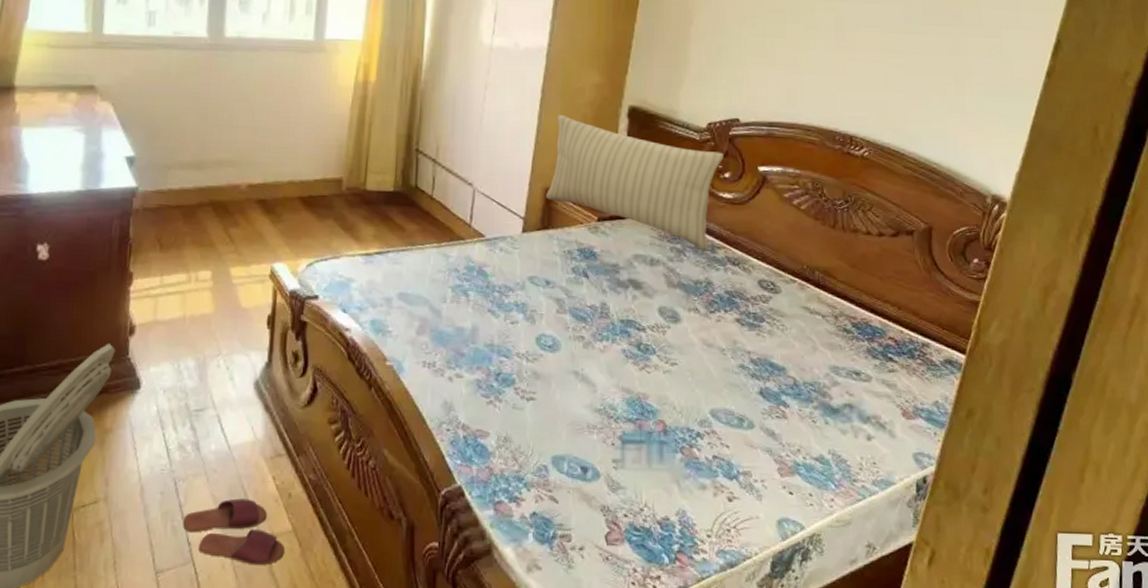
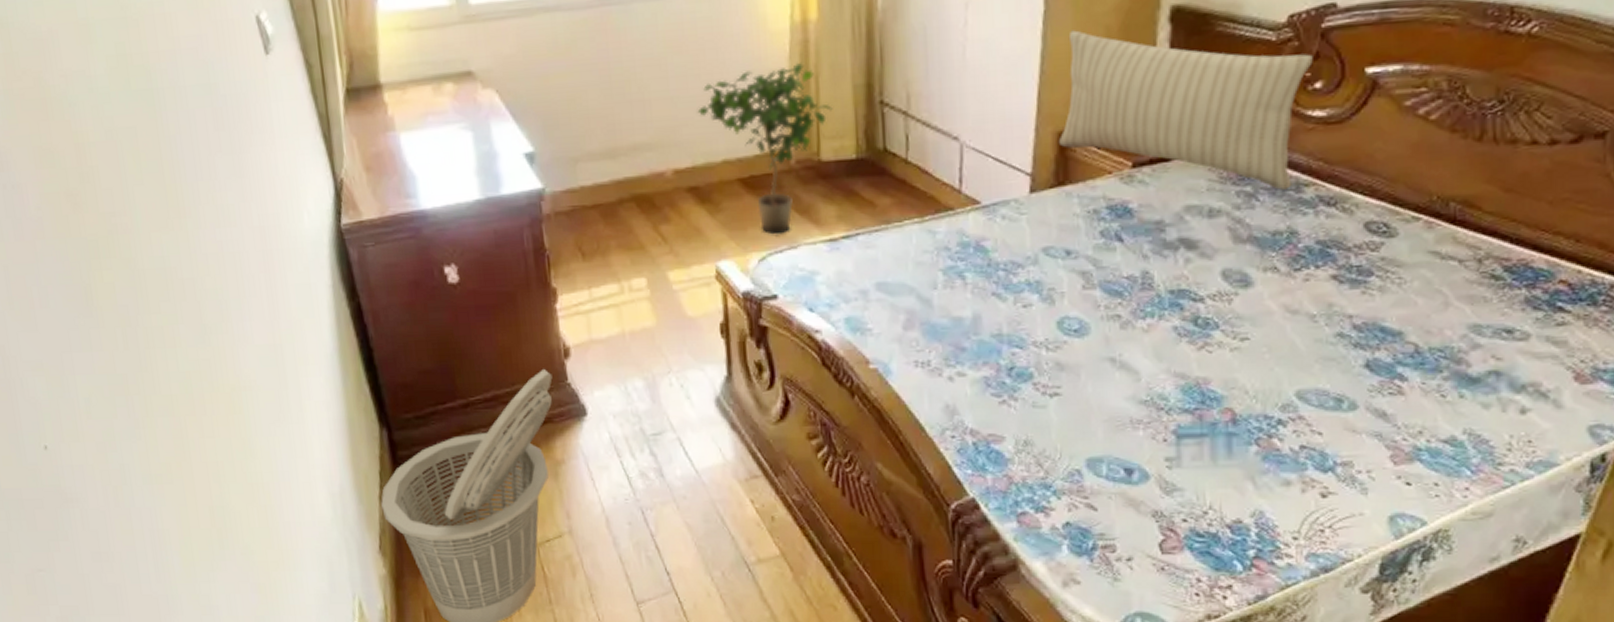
slippers: present [183,498,284,565] -> none [657,524,774,591]
potted plant: none [273,112,380,246] -> present [697,62,833,235]

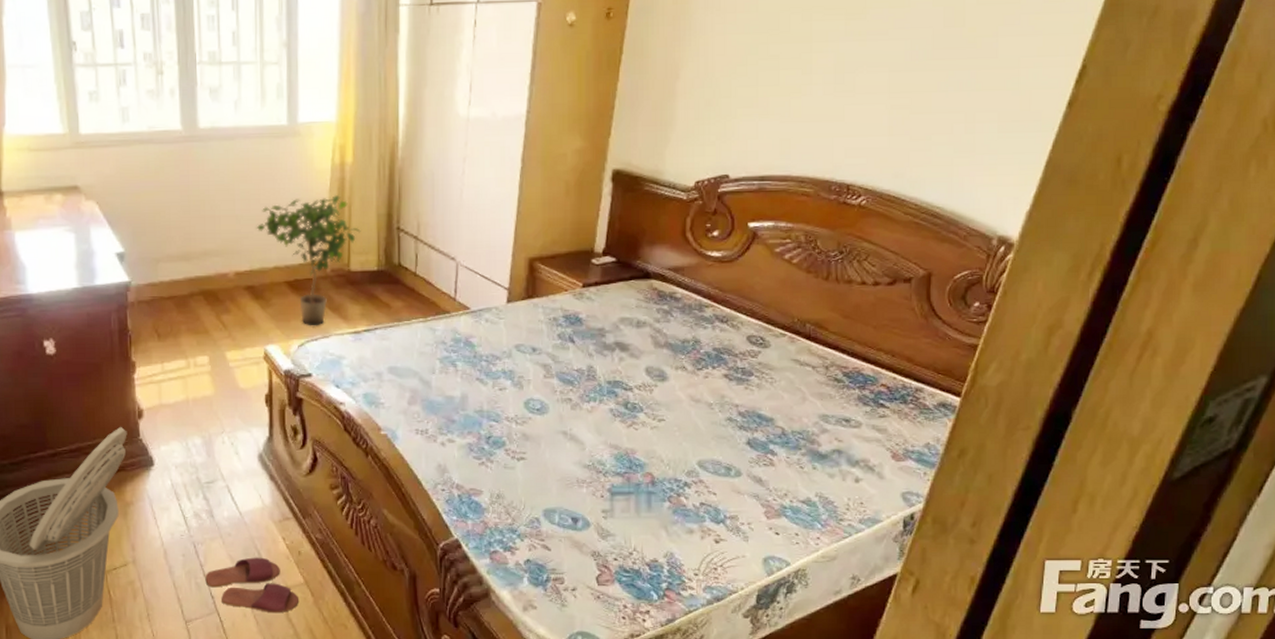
slippers: none [657,524,774,591] -> present [205,557,298,612]
pillow: present [1058,30,1313,190] -> none [529,183,712,309]

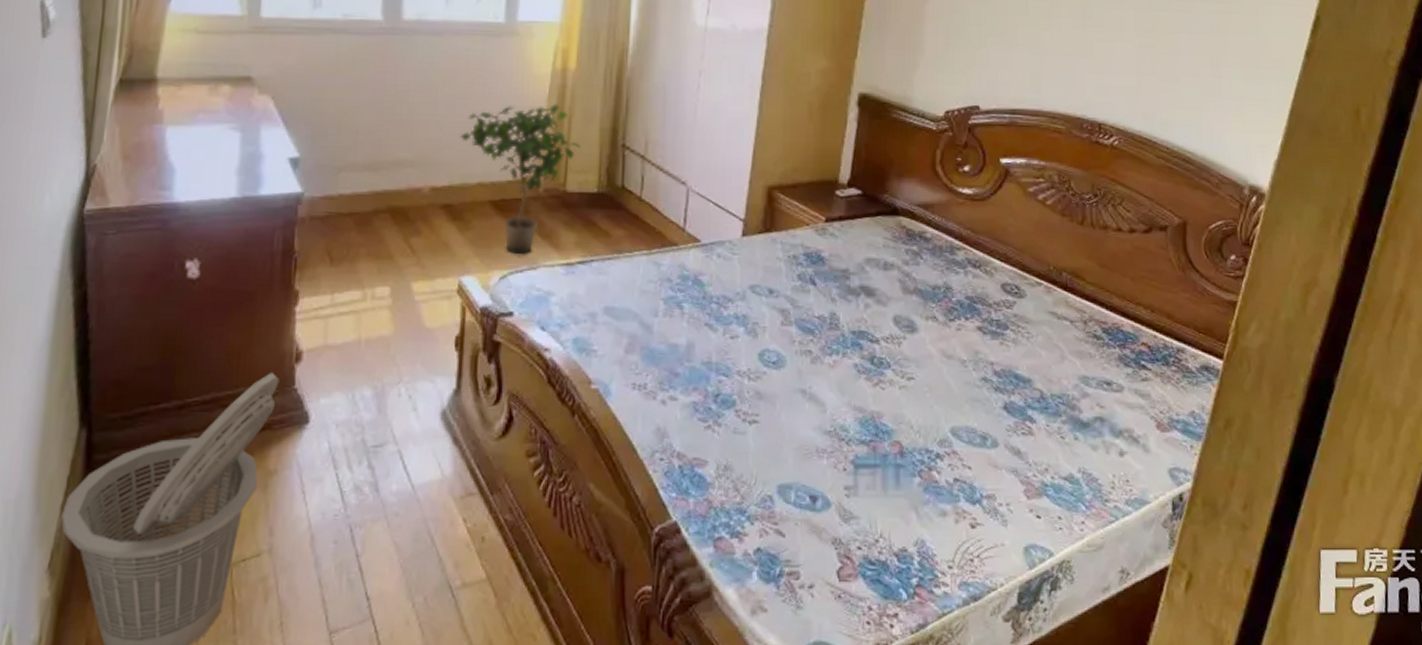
slippers: present [205,557,298,612] -> none [360,545,477,619]

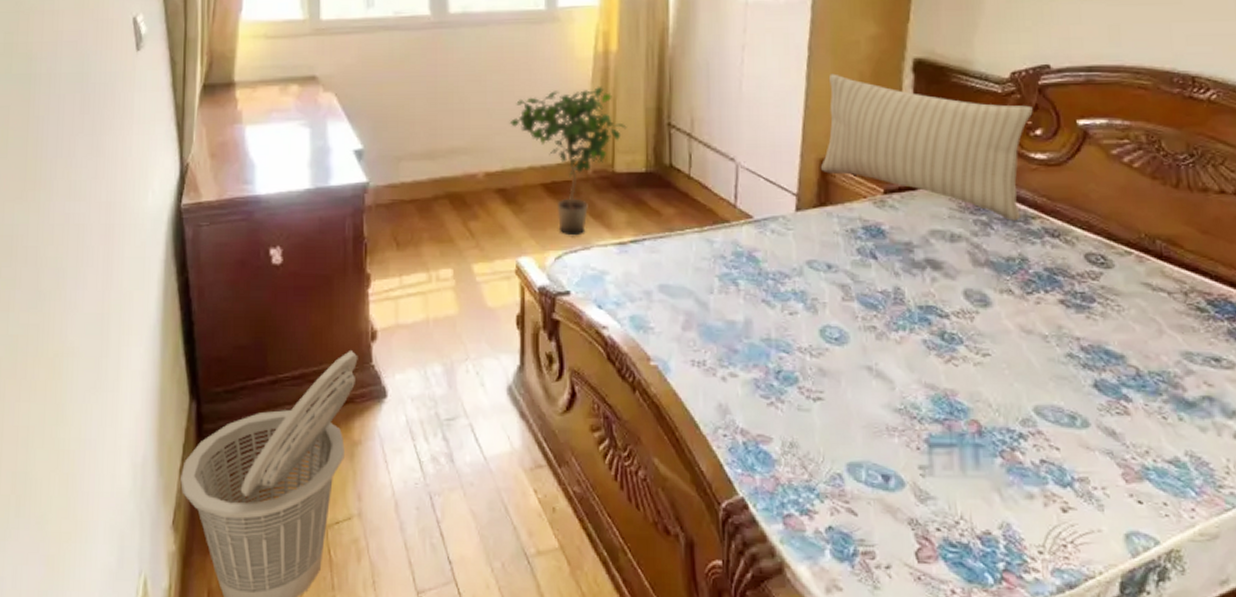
pillow: none [767,103,963,251] -> present [820,73,1033,221]

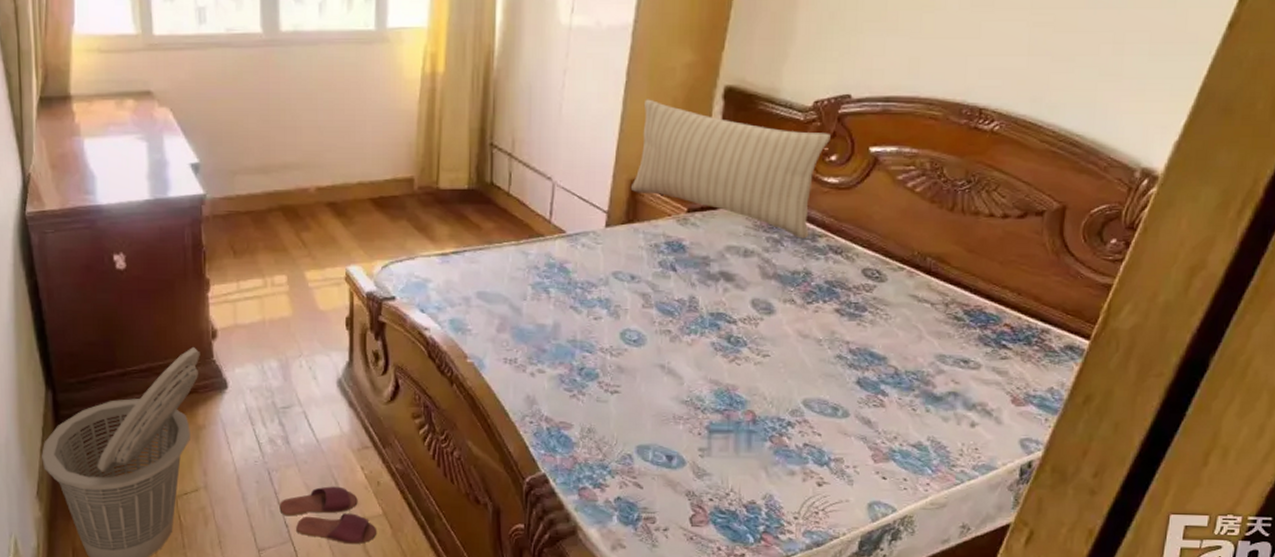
slippers: none [442,513,552,585] -> present [279,486,376,544]
potted plant: present [509,85,627,236] -> none [339,106,452,247]

